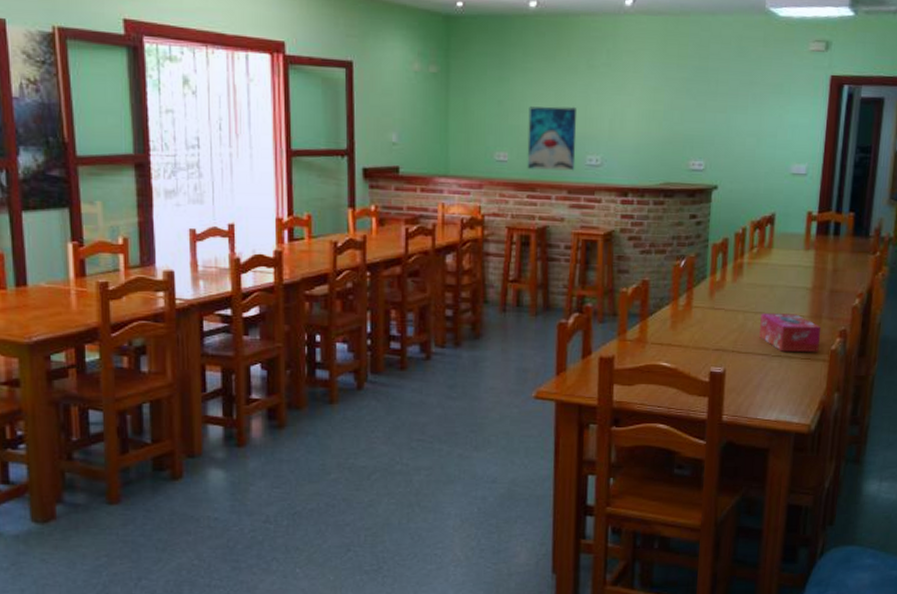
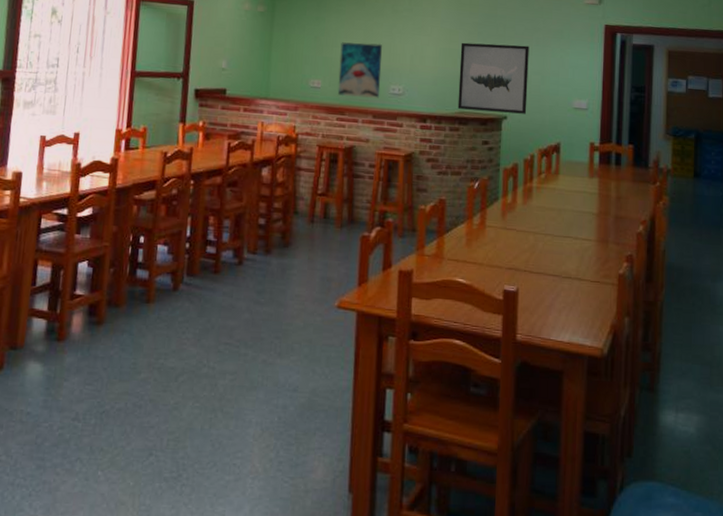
wall art: none [662,102,745,183] -> present [457,42,529,114]
tissue box: present [759,313,822,352] -> none [550,235,609,276]

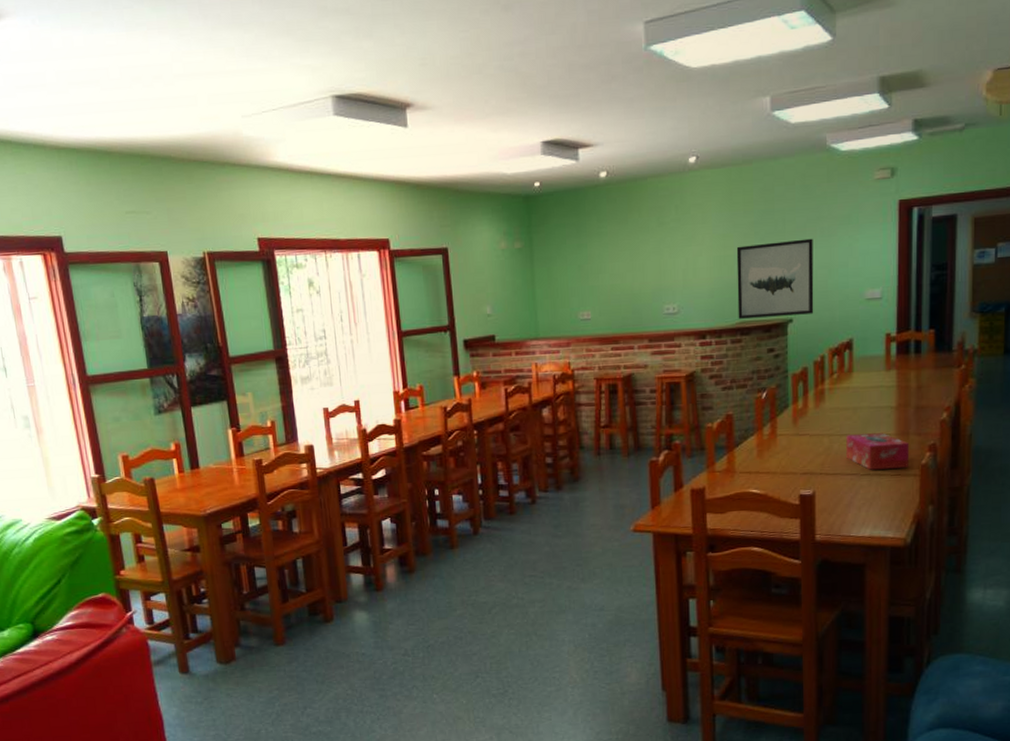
wall art: present [337,42,383,98] -> none [607,262,654,325]
tissue box: none [550,235,609,276] -> present [846,433,910,470]

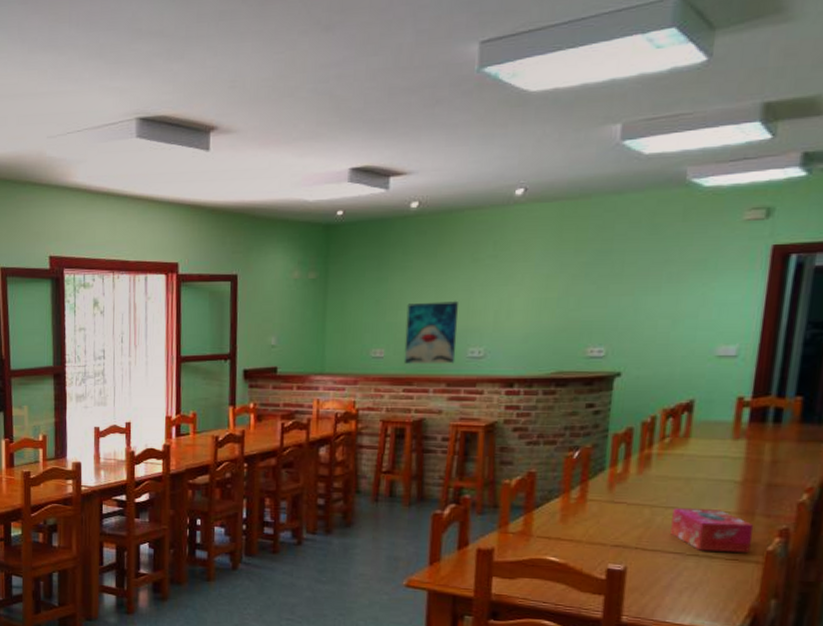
wall art: none [607,262,654,325] -> present [404,300,459,365]
wall art: present [736,238,814,319] -> none [554,284,657,369]

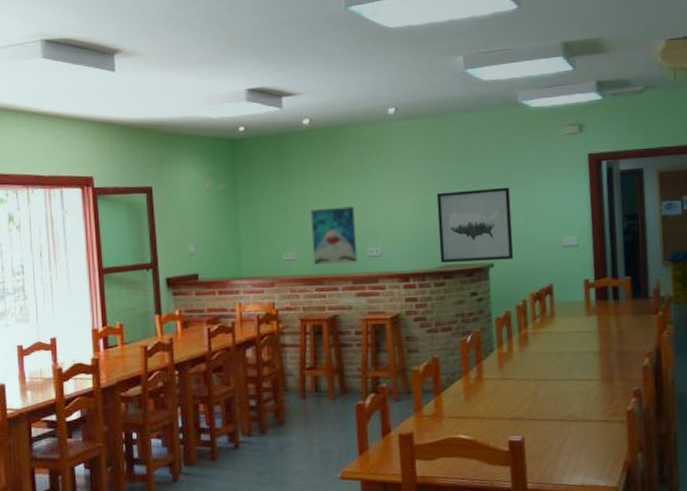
wall art: none [554,284,657,369] -> present [436,187,514,263]
tissue box: present [670,508,754,553] -> none [552,378,615,416]

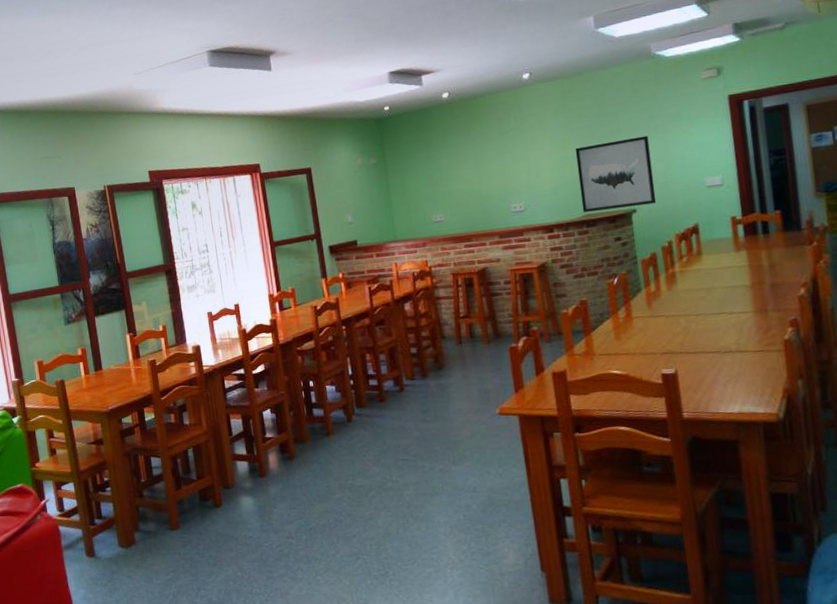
wall art: present [310,205,358,266] -> none [455,167,503,225]

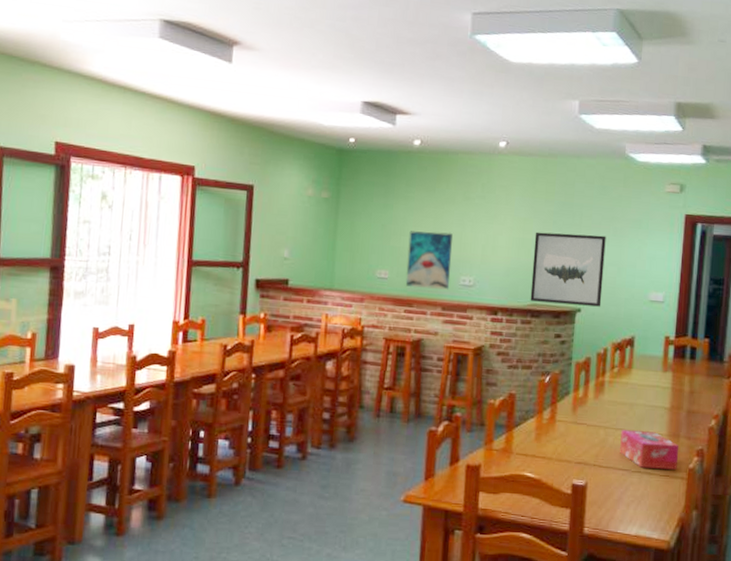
wall art: none [455,167,503,225] -> present [405,231,453,290]
tissue box: none [703,311,771,347] -> present [620,430,679,470]

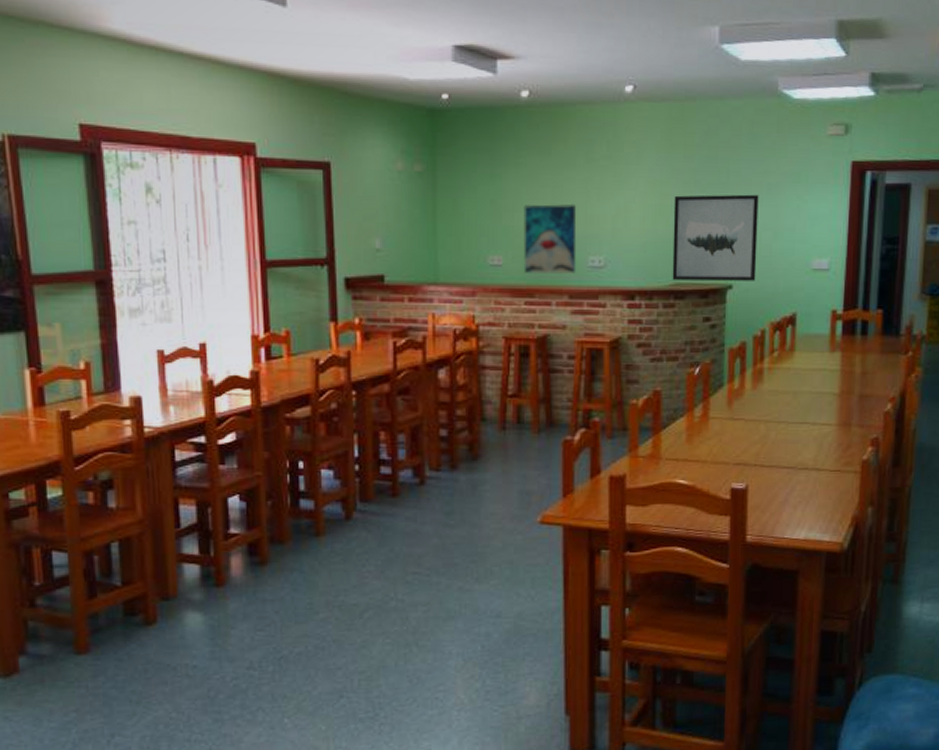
tissue box: present [620,430,679,470] -> none [784,422,851,464]

